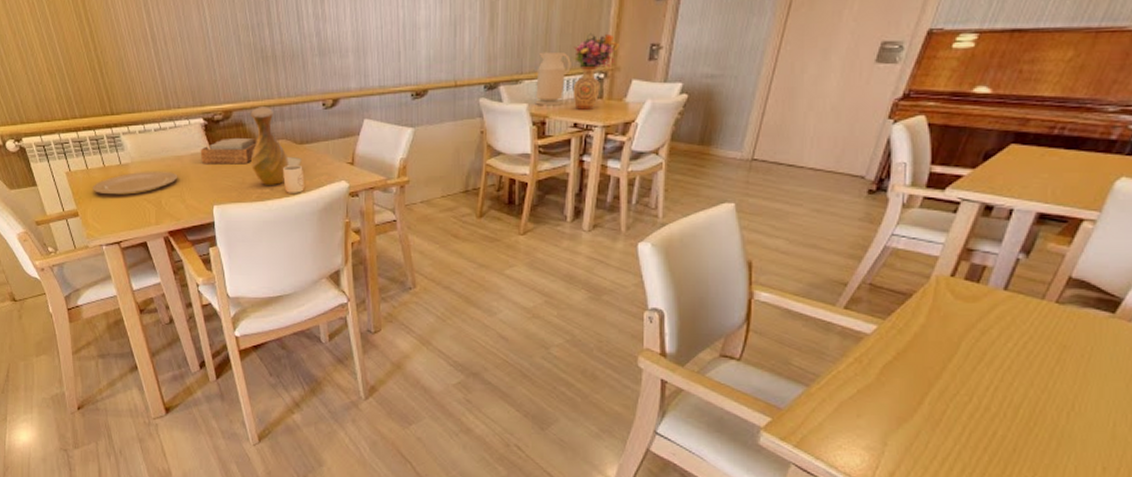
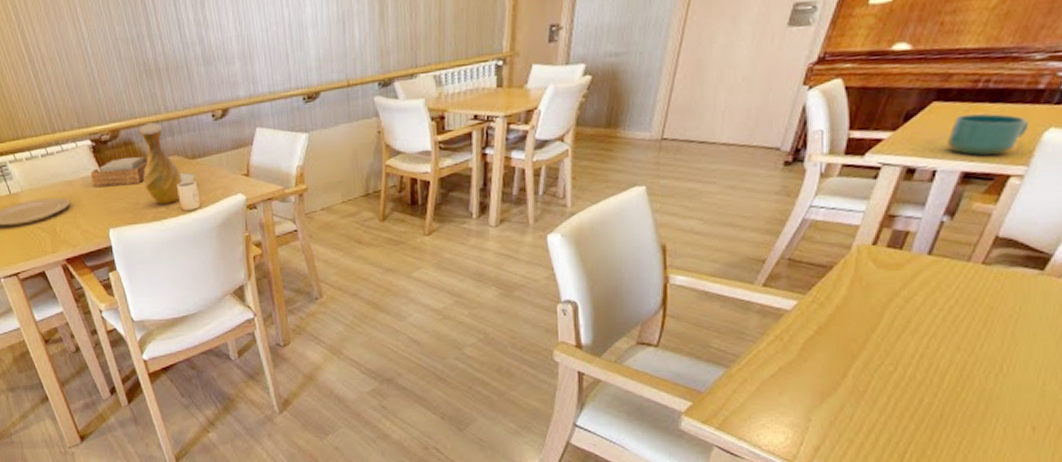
water jug: present [534,51,571,106] -> none [432,40,468,100]
flower arrangement: present [572,31,619,110] -> none [468,16,517,101]
cup: none [1023,158,1102,199] -> present [947,113,1029,156]

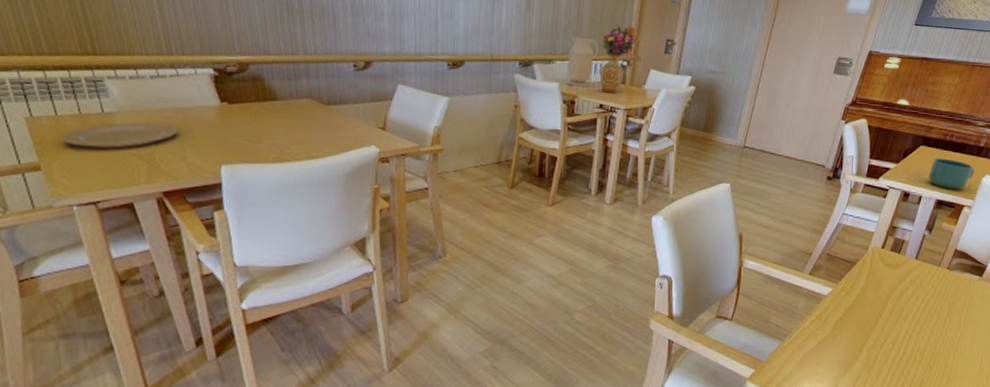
napkin holder: present [90,156,149,187] -> none [207,92,279,123]
vase: present [138,122,196,204] -> none [268,62,328,146]
mug: present [177,180,201,211] -> none [306,125,331,156]
water jug: none [432,40,468,100] -> present [565,36,599,87]
flower arrangement: none [468,16,517,101] -> present [599,22,641,93]

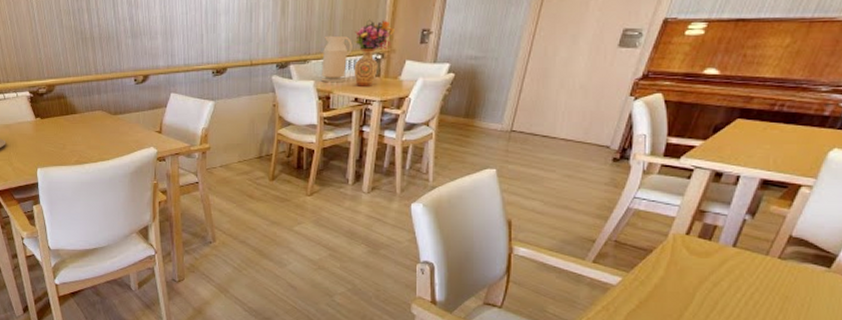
cup: present [928,157,975,190] -> none [749,131,817,167]

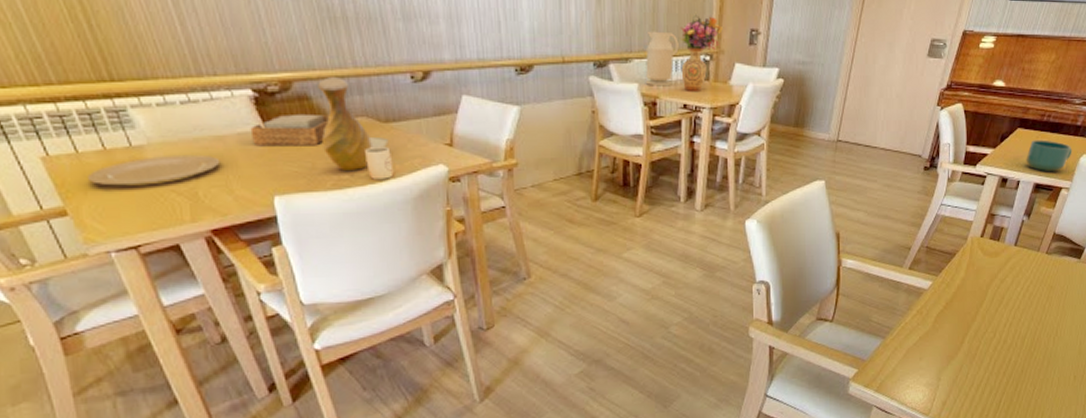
napkin holder: none [26,108,78,132] -> present [250,113,330,146]
vase: none [70,82,116,150] -> present [318,77,389,170]
mug: none [99,132,118,158] -> present [365,146,394,180]
cup: none [749,131,817,167] -> present [1026,140,1072,172]

